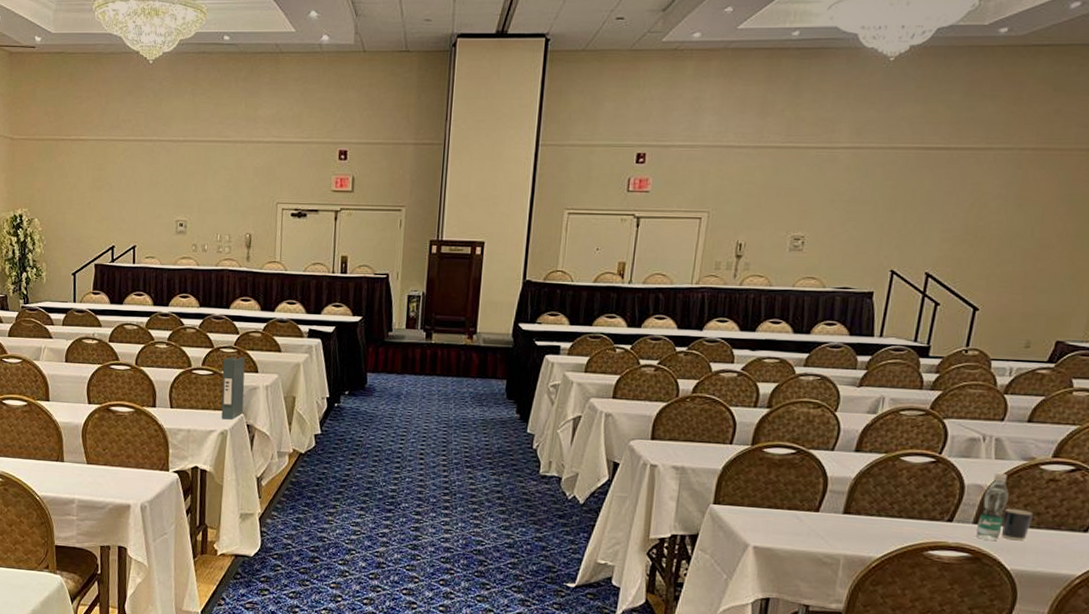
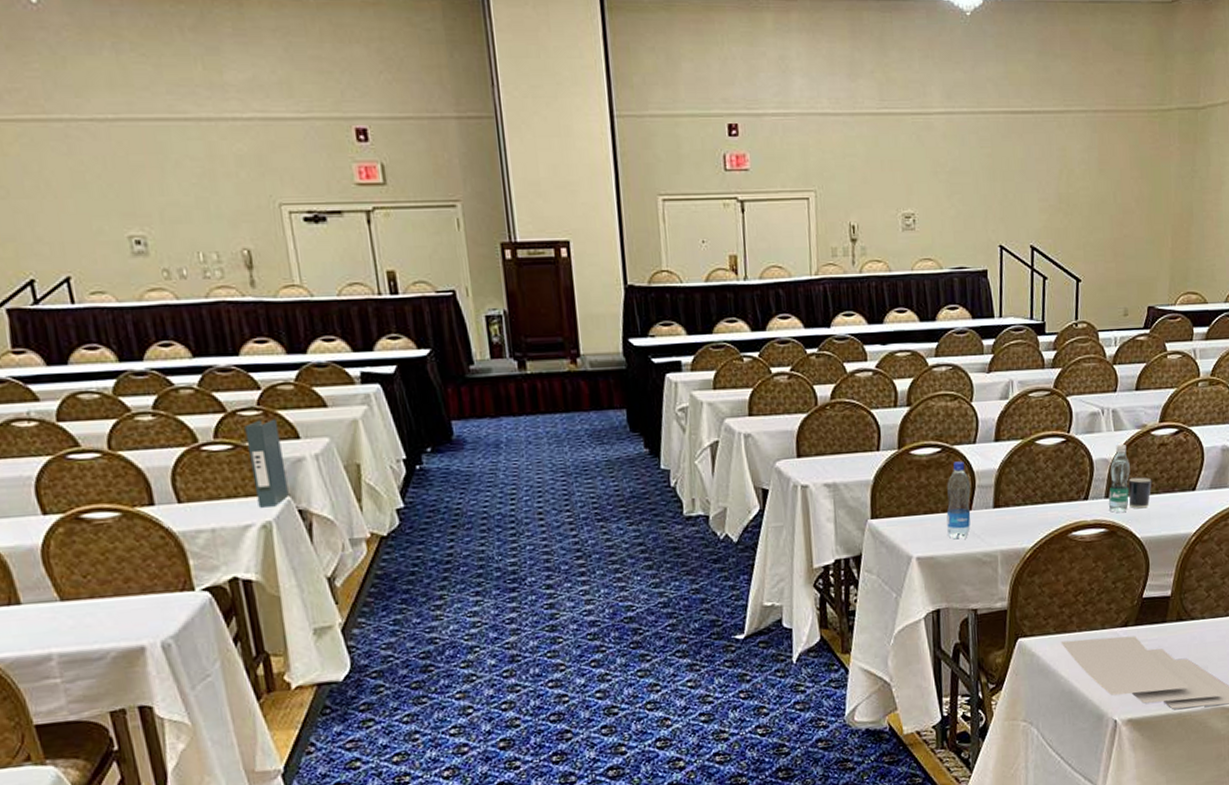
bottle: none [789,464,822,537] -> present [946,461,971,540]

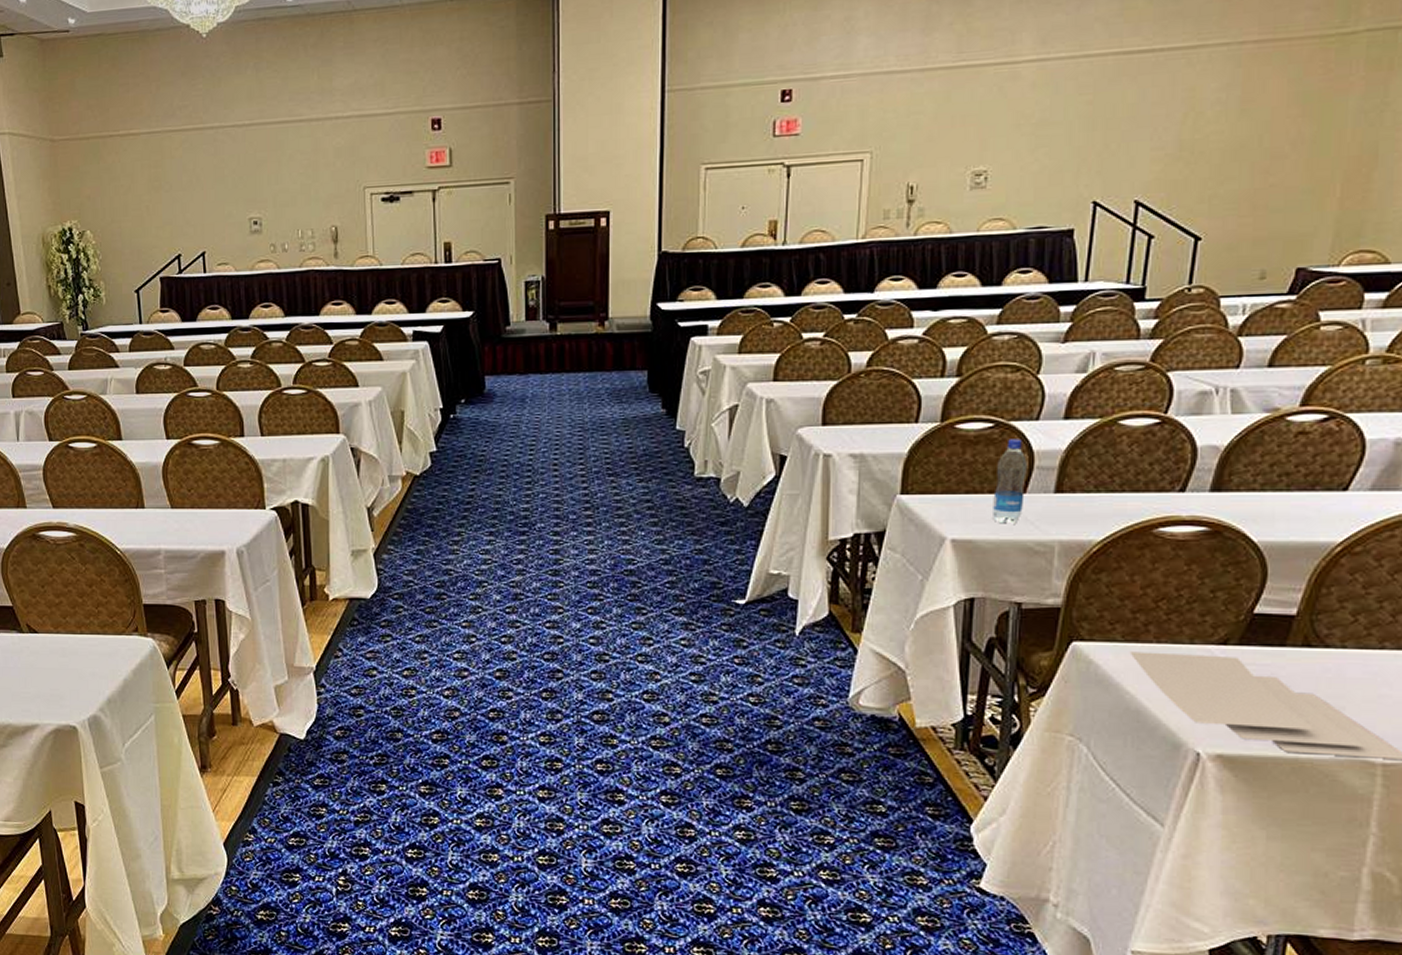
binder: present [244,418,289,508] -> none [317,369,345,444]
bottle: present [1108,443,1130,512] -> none [1213,429,1250,509]
mug: present [1128,477,1152,509] -> none [1243,470,1282,507]

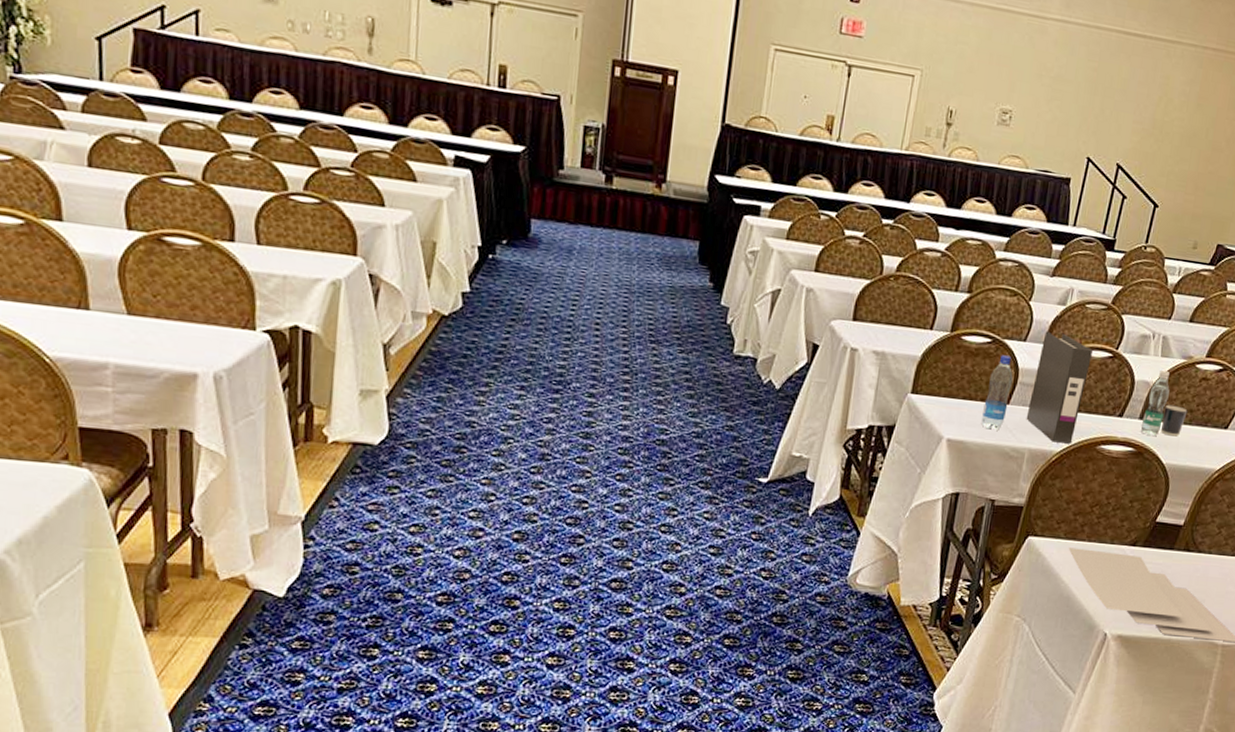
binder: none [1051,404,1131,530] -> present [1026,331,1093,444]
bottle: none [1213,429,1250,509] -> present [1141,369,1170,436]
mug: none [1243,470,1282,507] -> present [1160,404,1188,437]

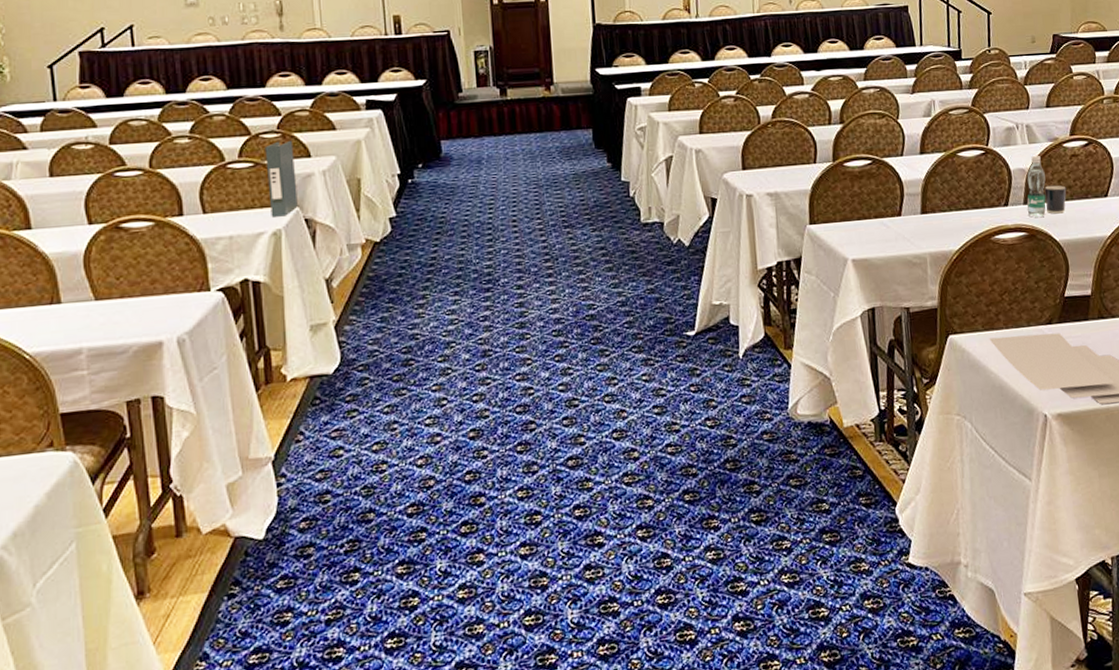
binder: none [332,180,367,267] -> present [265,140,298,217]
bottle: present [981,355,1013,430] -> none [878,172,901,243]
binder: present [1026,331,1093,444] -> none [918,141,968,242]

